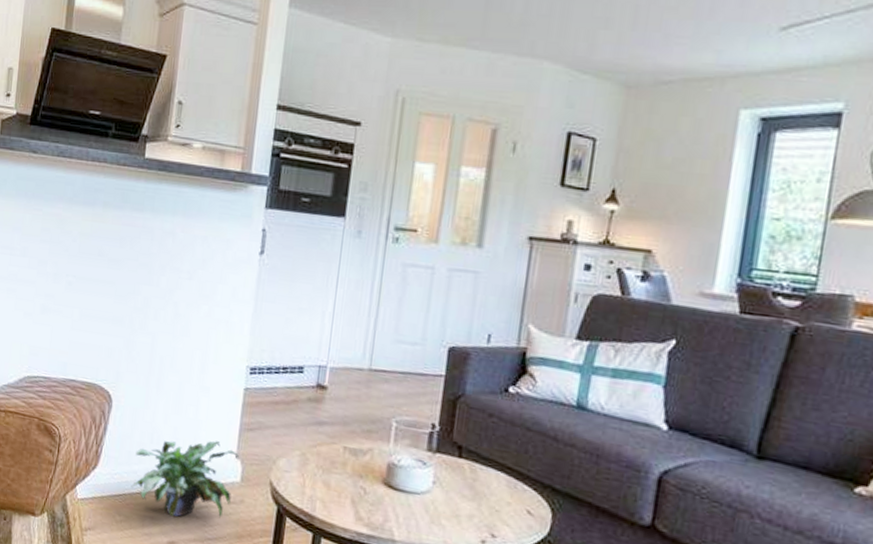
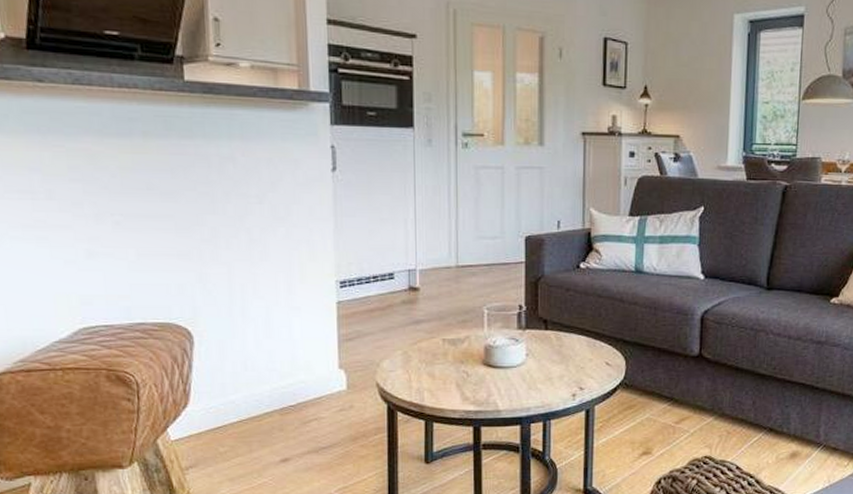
potted plant: present [131,441,239,519] -> none [229,356,341,436]

